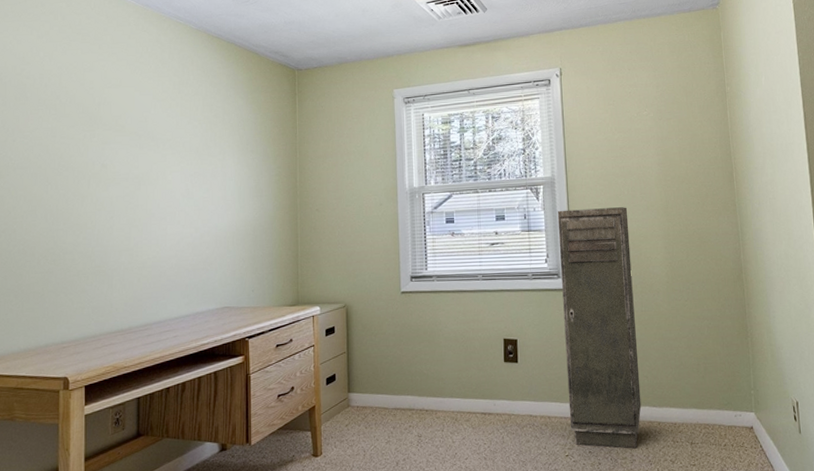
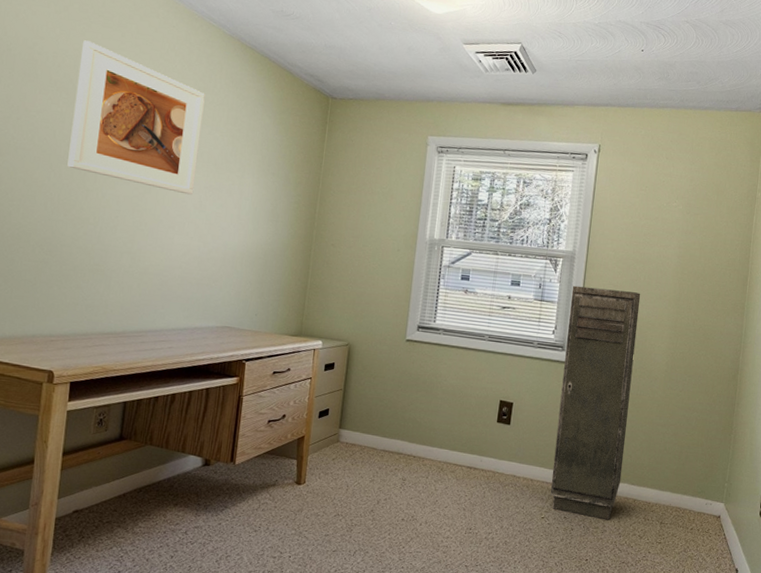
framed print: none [62,58,180,185] -> present [67,40,205,195]

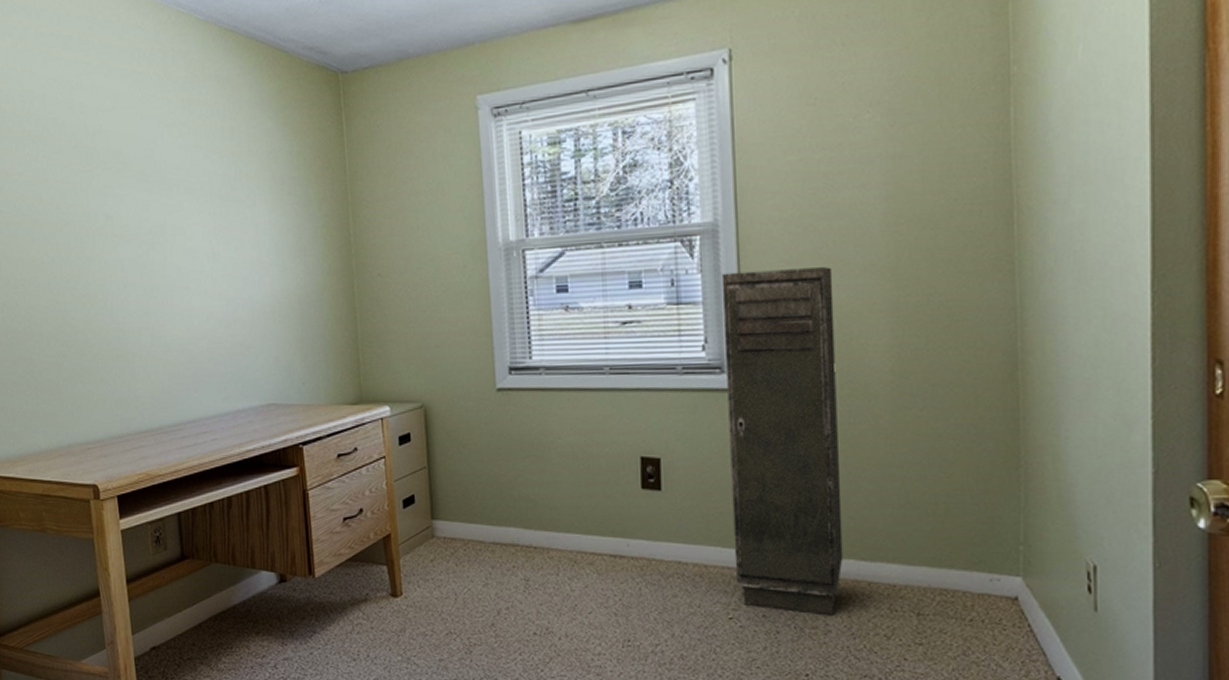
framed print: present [67,40,205,195] -> none [47,71,203,243]

